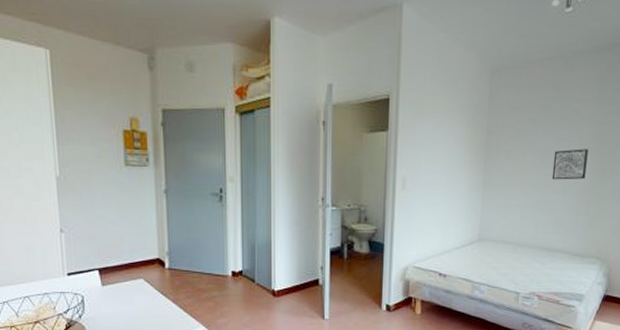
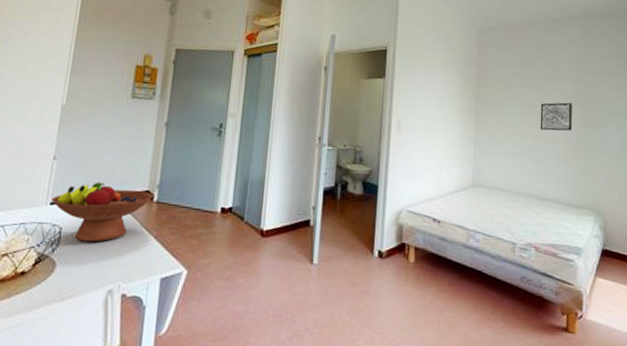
fruit bowl: none [68,252,164,308] -> present [52,182,153,242]

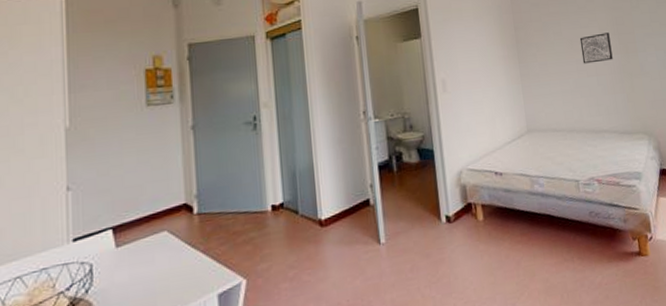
fruit bowl: present [52,182,153,242] -> none [74,204,192,275]

